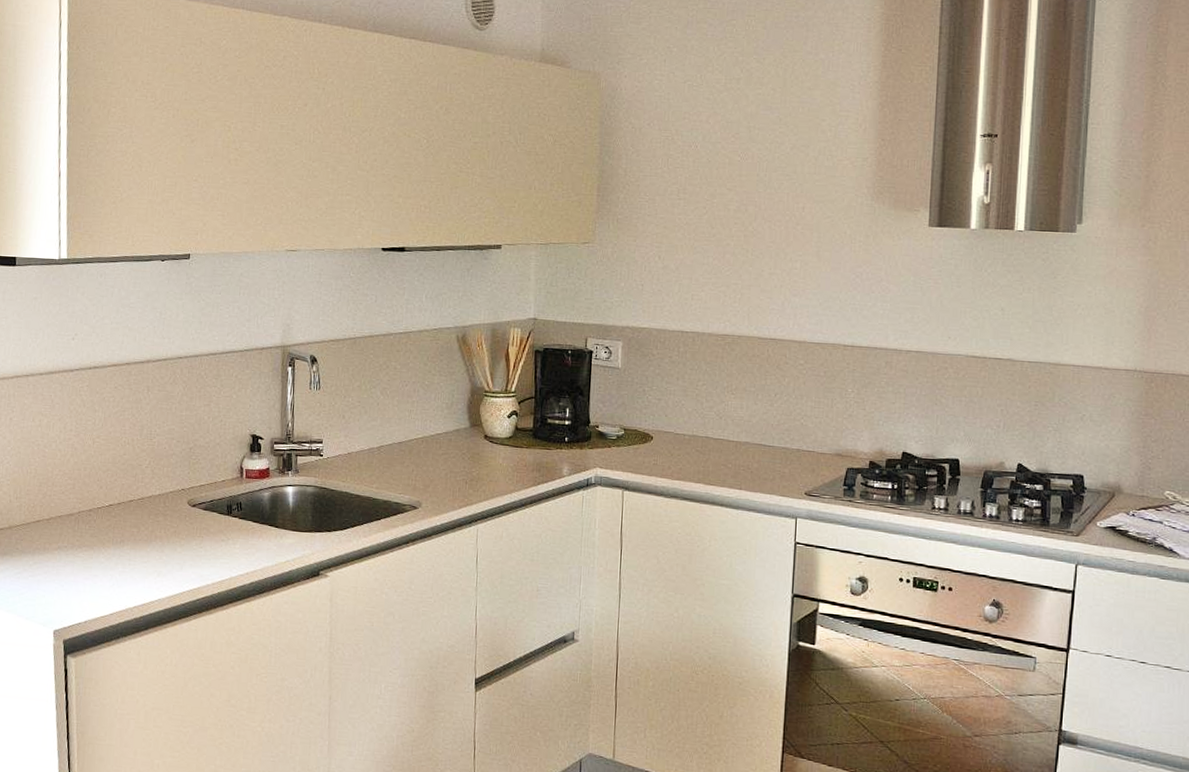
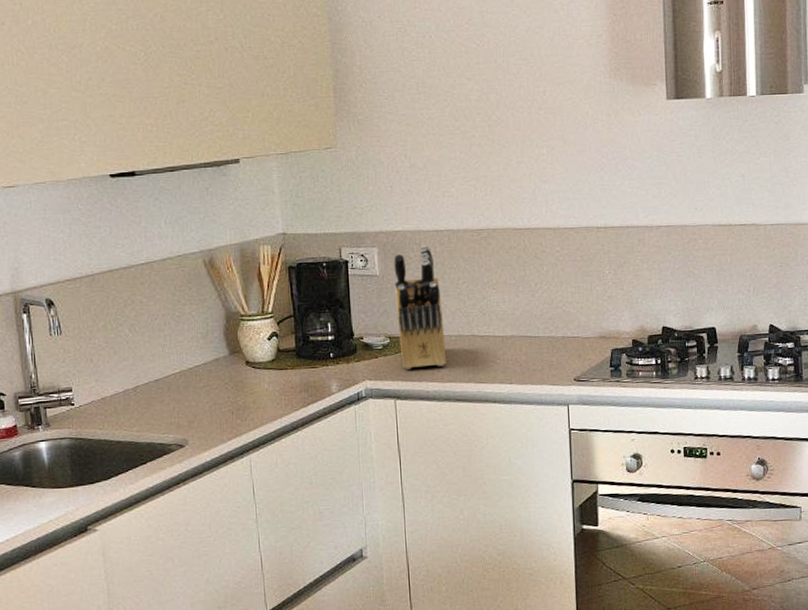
knife block: none [633,343,680,463] -> present [394,244,446,369]

